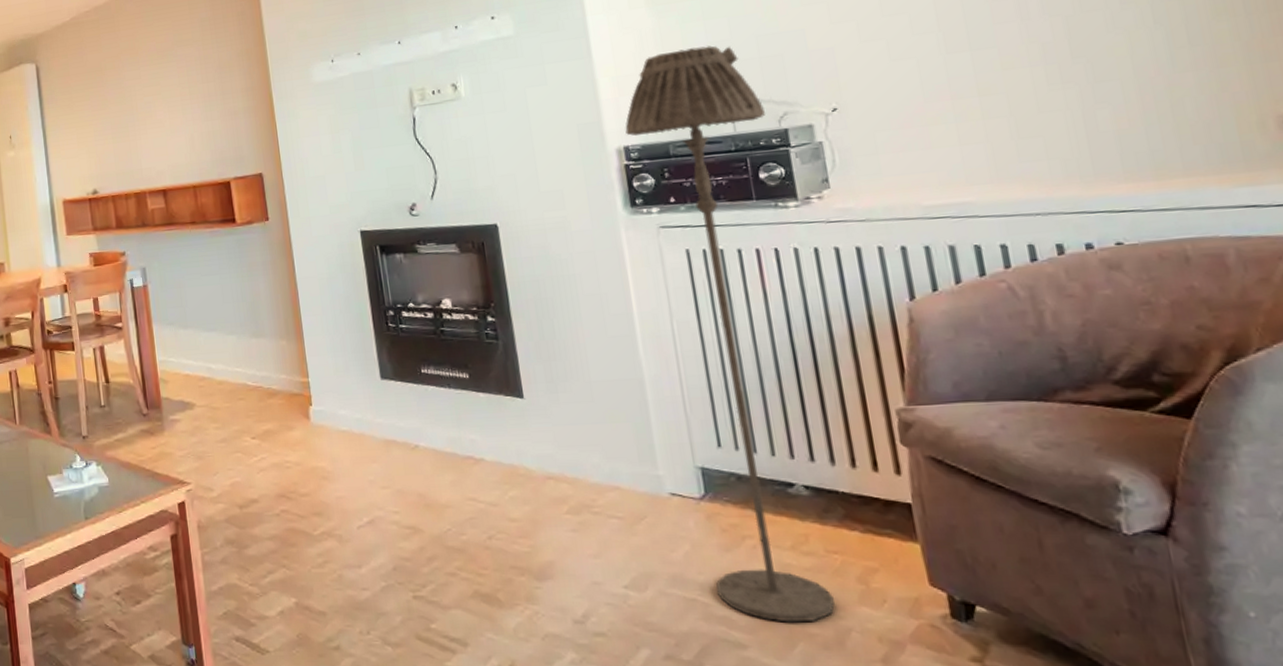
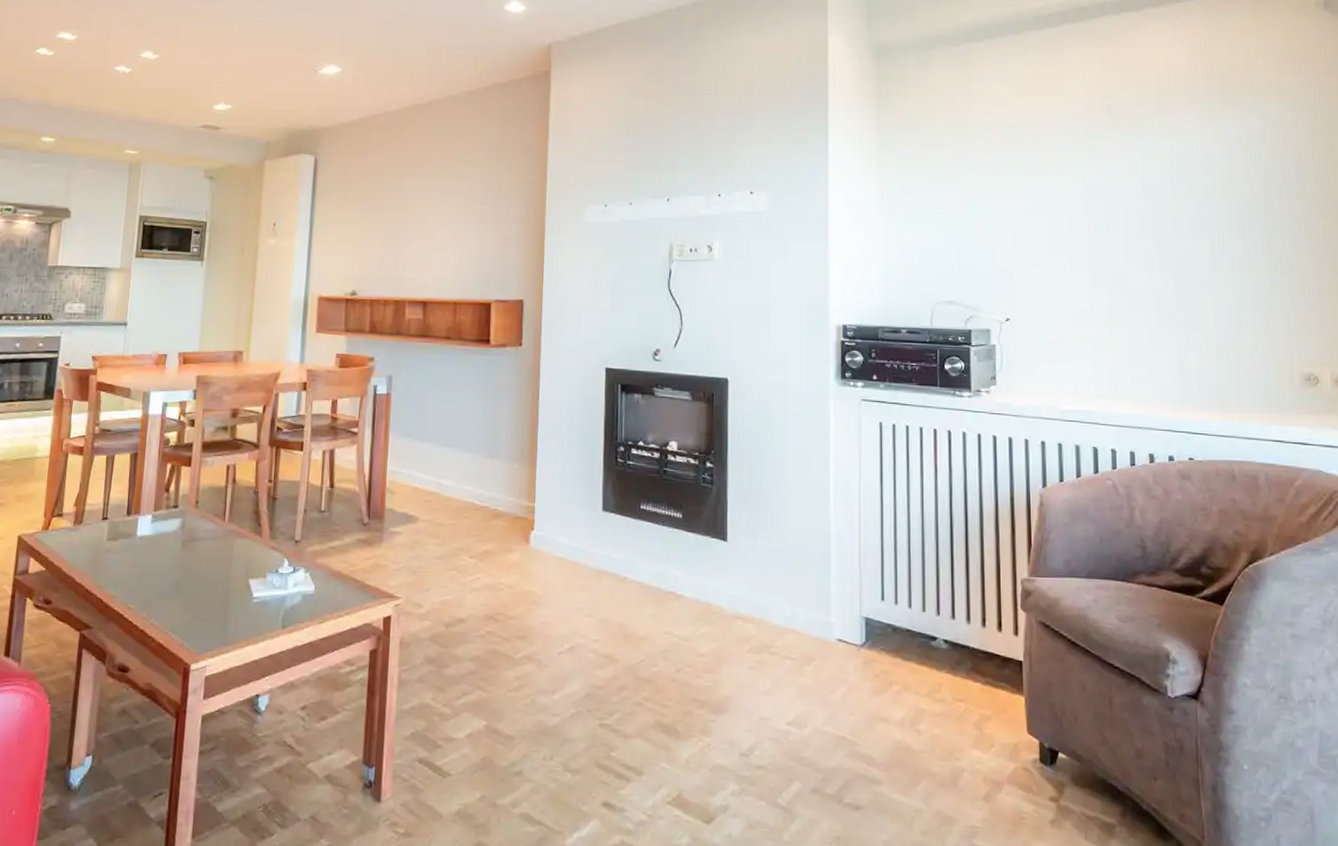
floor lamp: present [625,45,835,623] -> none [846,249,957,762]

